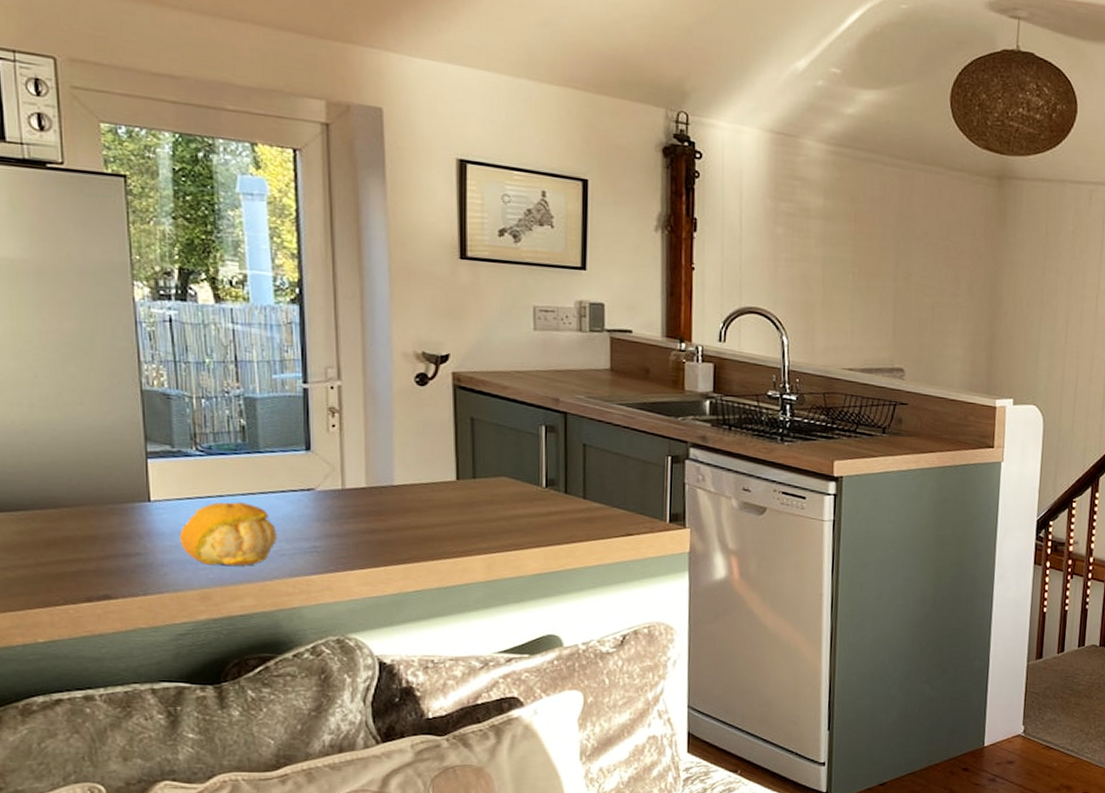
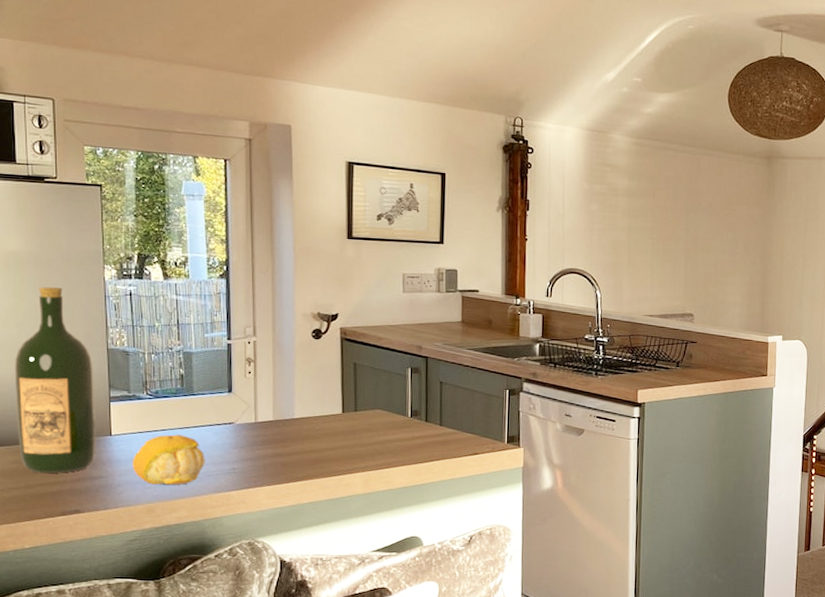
wine bottle: none [13,306,129,549] -> present [14,287,95,474]

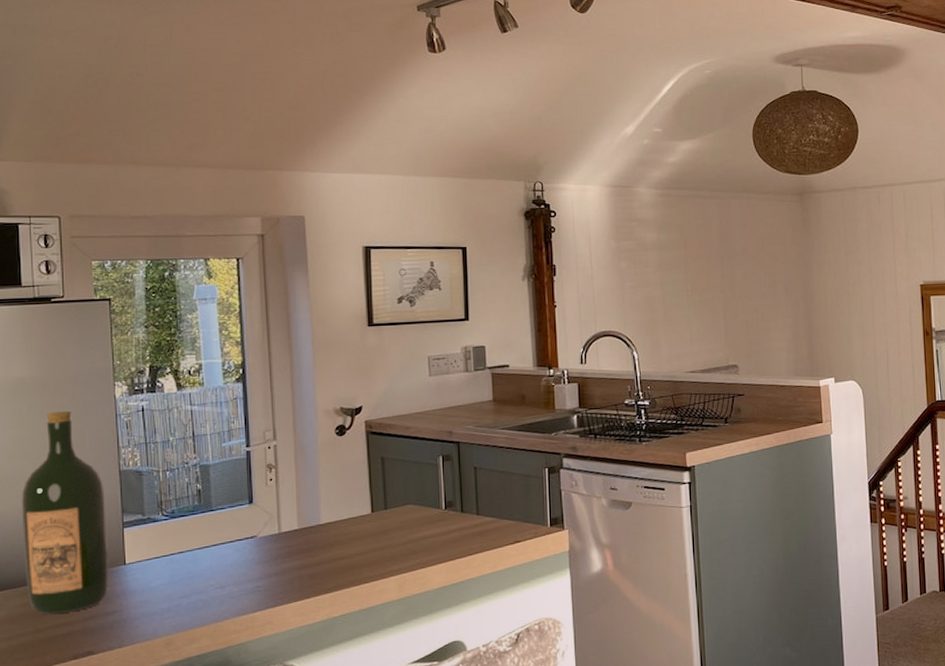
fruit: present [132,434,205,485] -> none [149,555,227,614]

